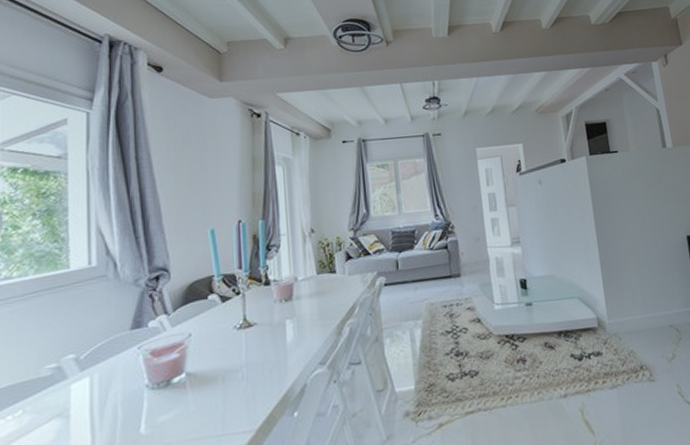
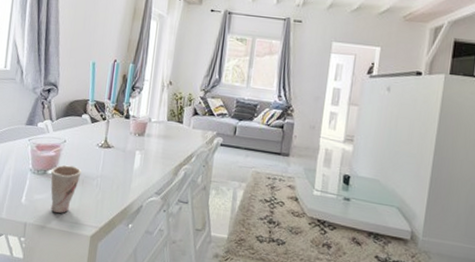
cup: none [176,362,221,432] -> present [50,165,82,214]

